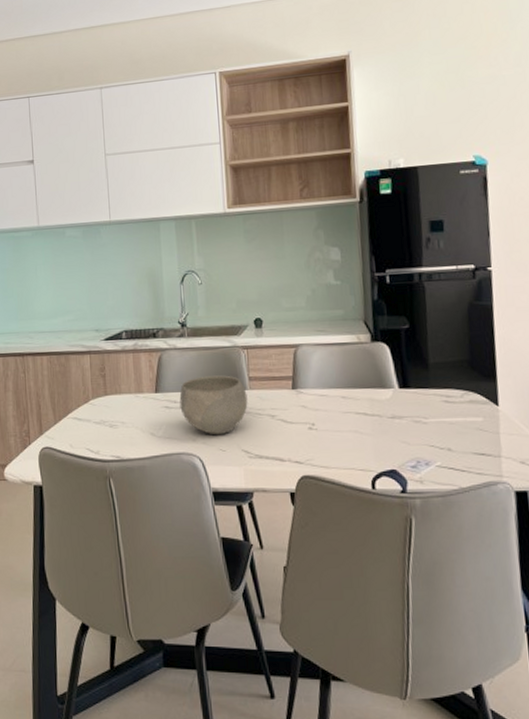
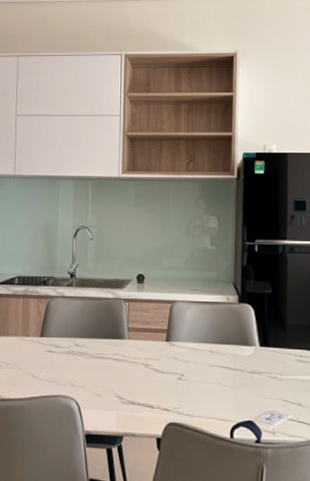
bowl: present [179,375,248,435] -> none [62,324,125,381]

